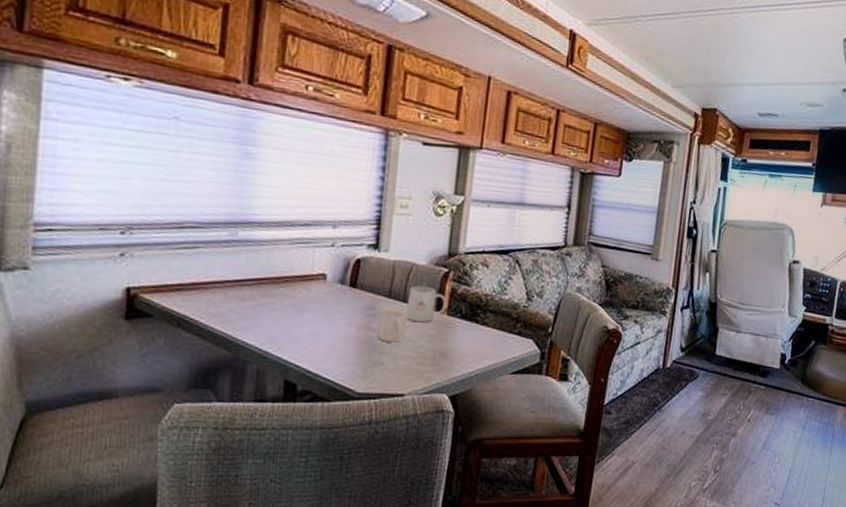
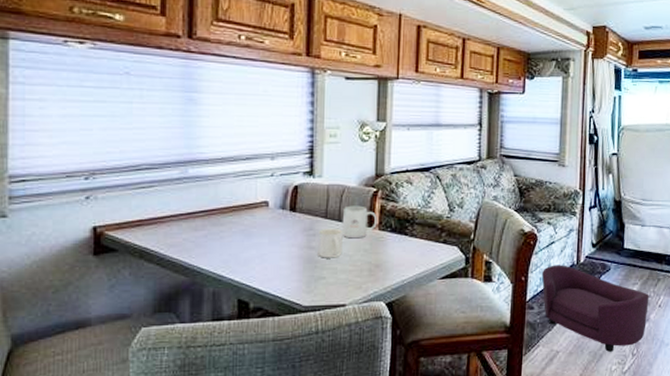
dog bed: none [622,367,739,466] -> present [541,264,649,352]

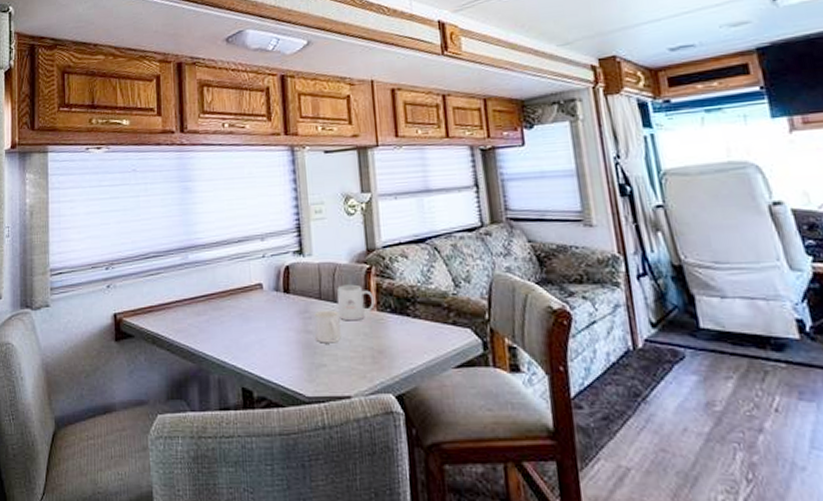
dog bed: present [541,264,649,352] -> none [585,350,761,474]

